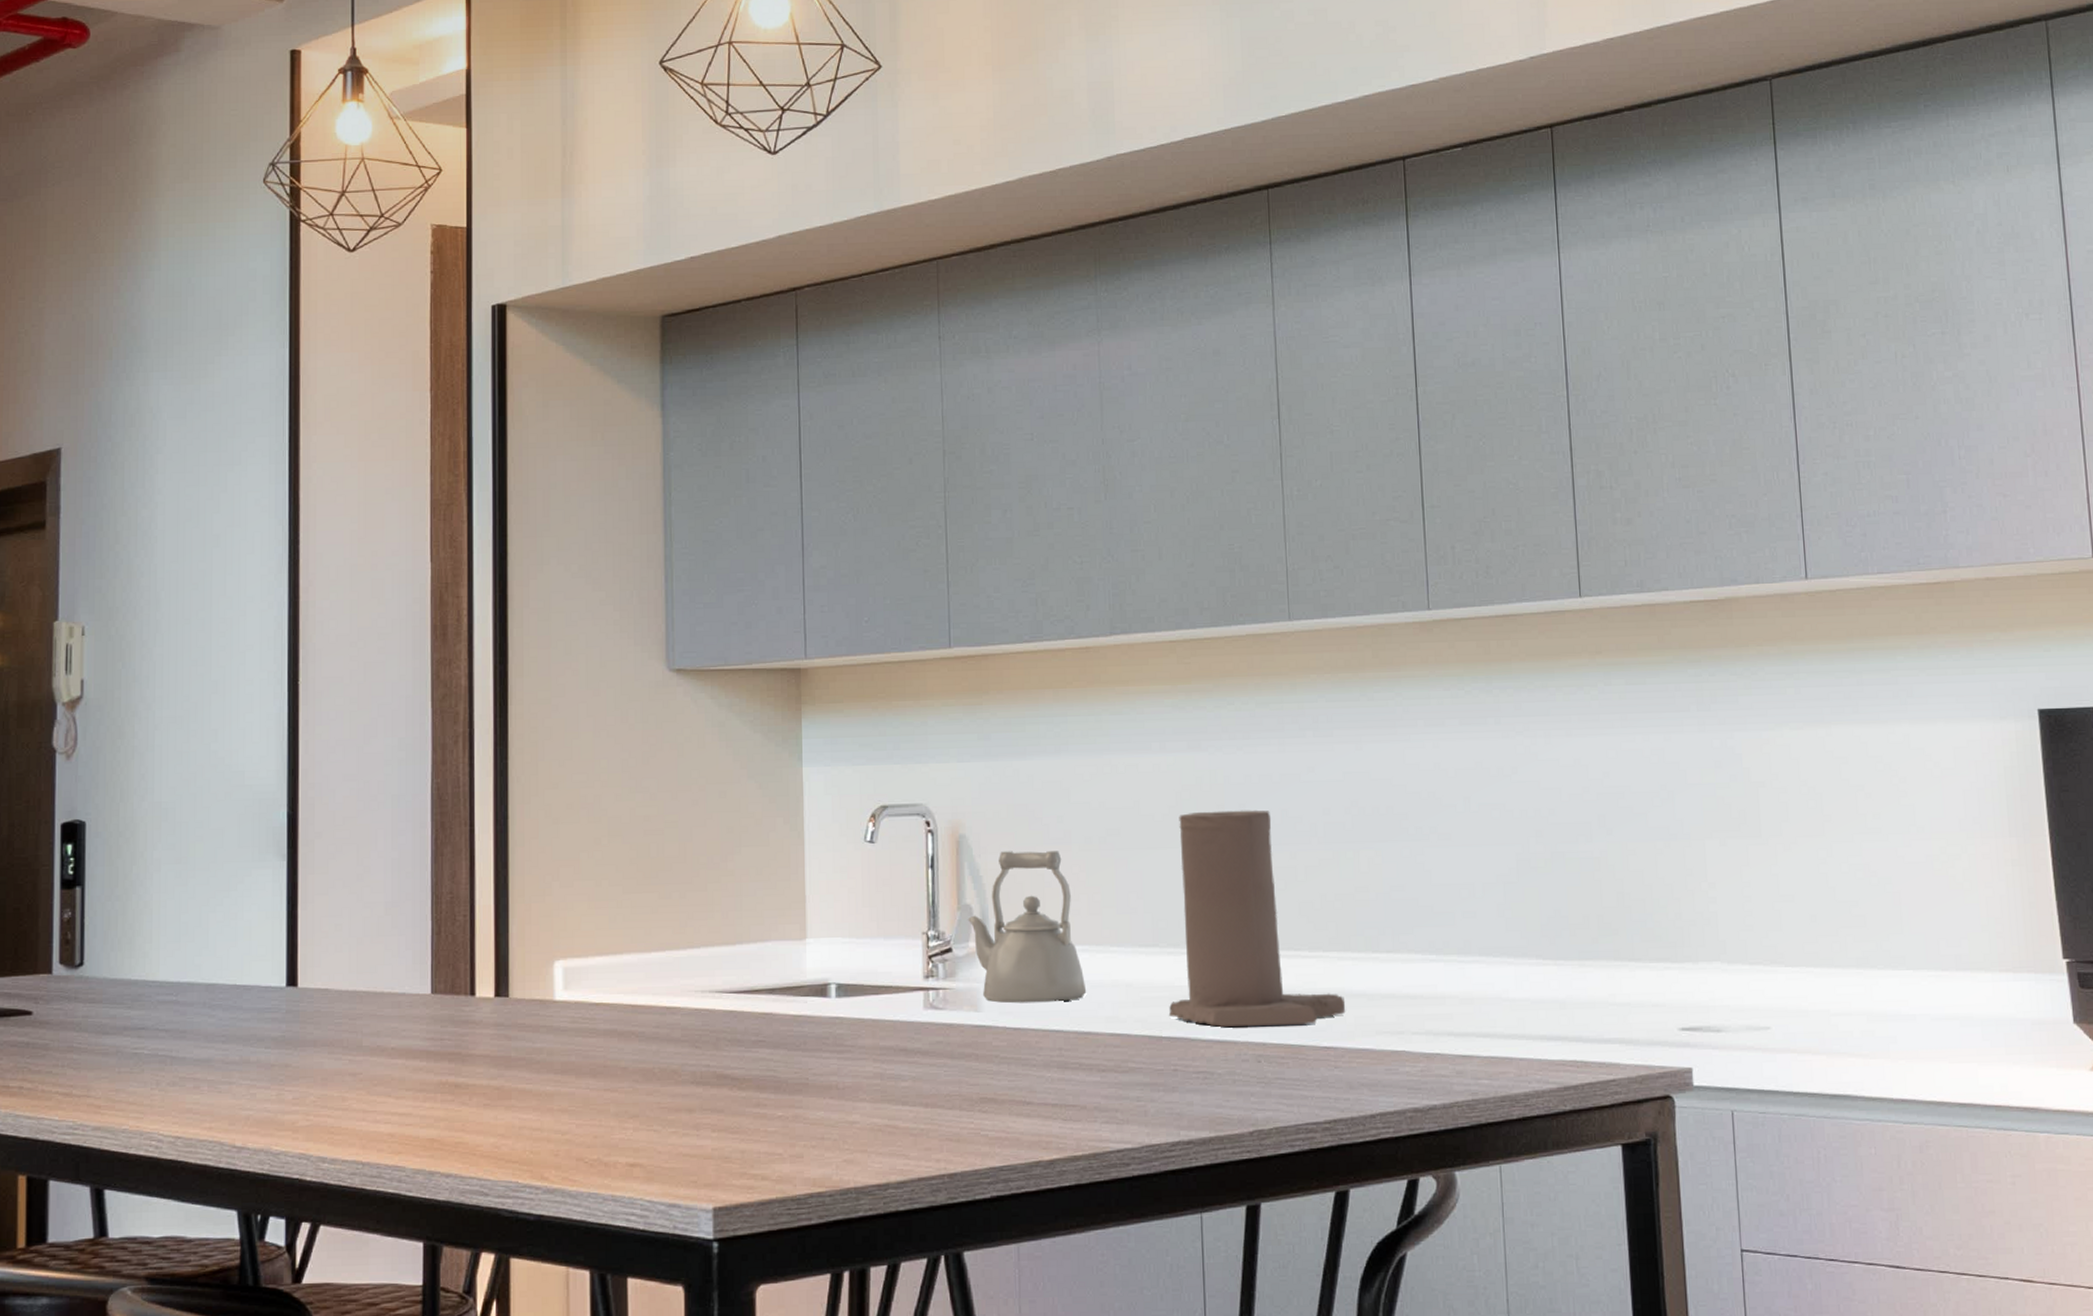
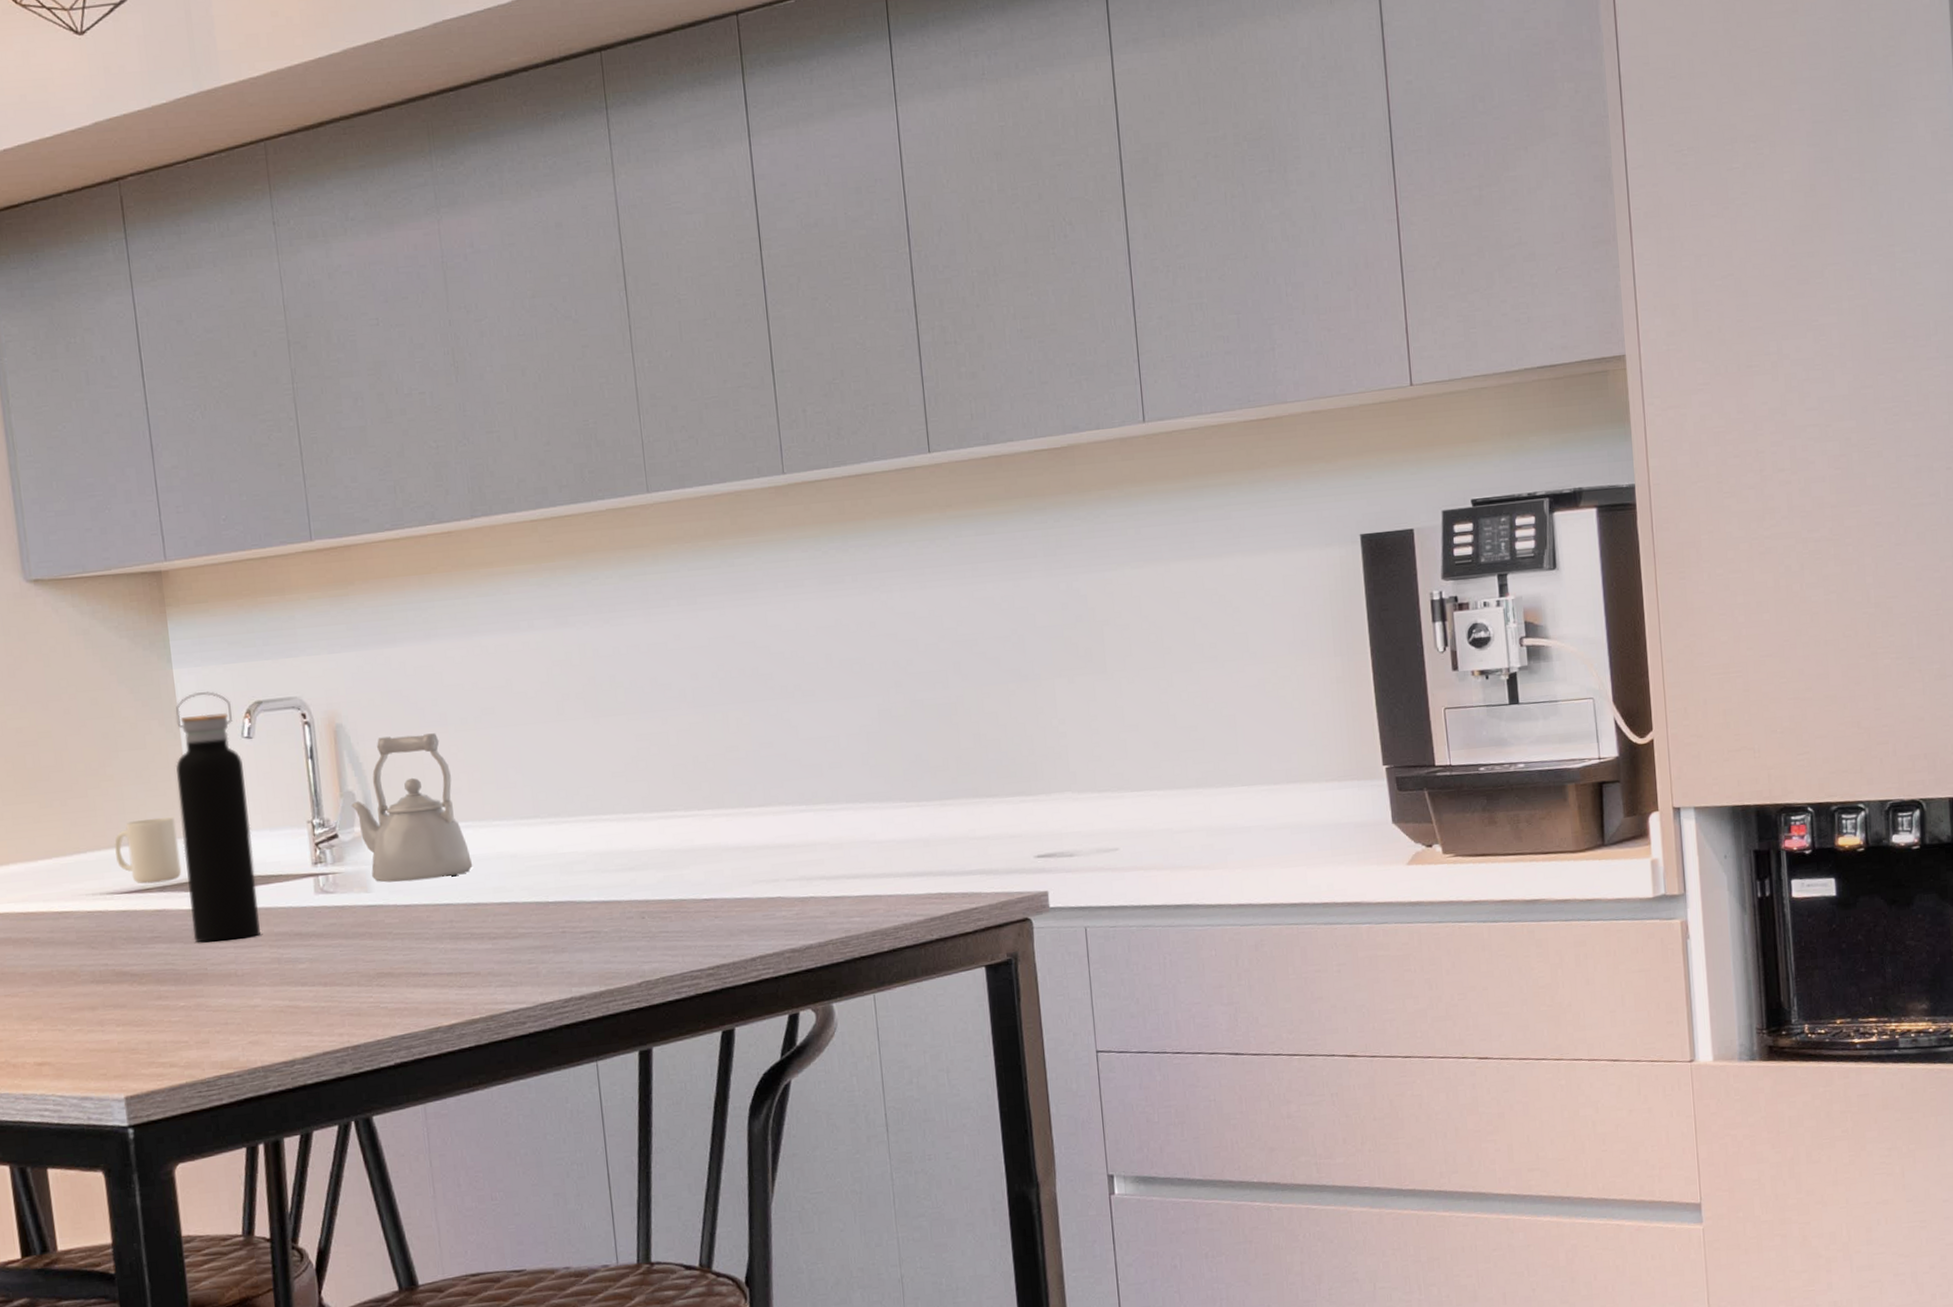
cup: none [729,917,793,985] -> present [114,817,182,884]
water bottle: none [796,792,866,1052] -> present [175,691,260,943]
paper towel: present [1168,810,1346,1027] -> none [551,680,723,889]

